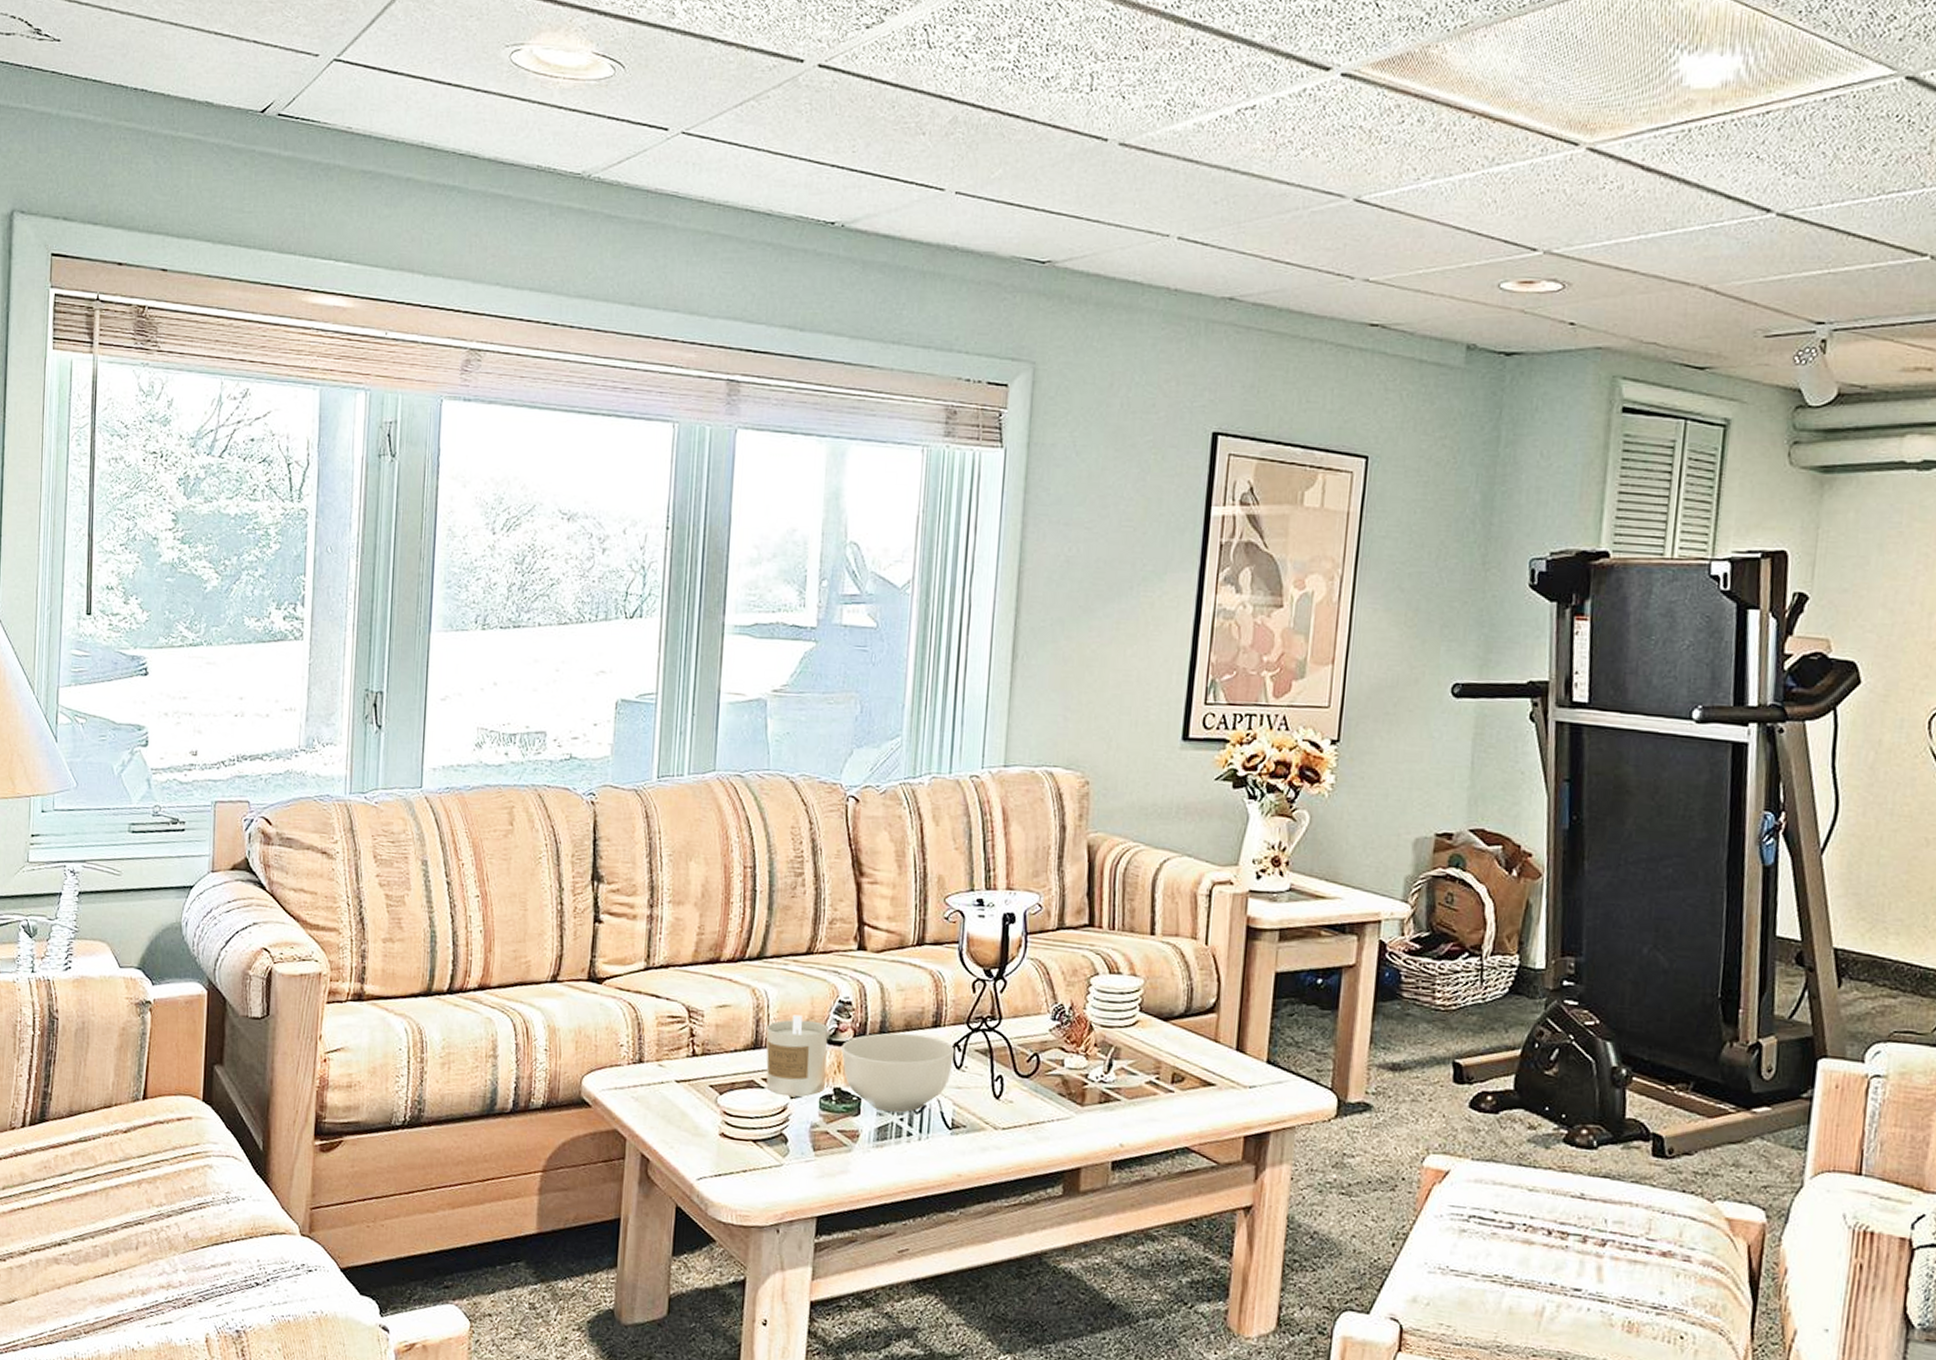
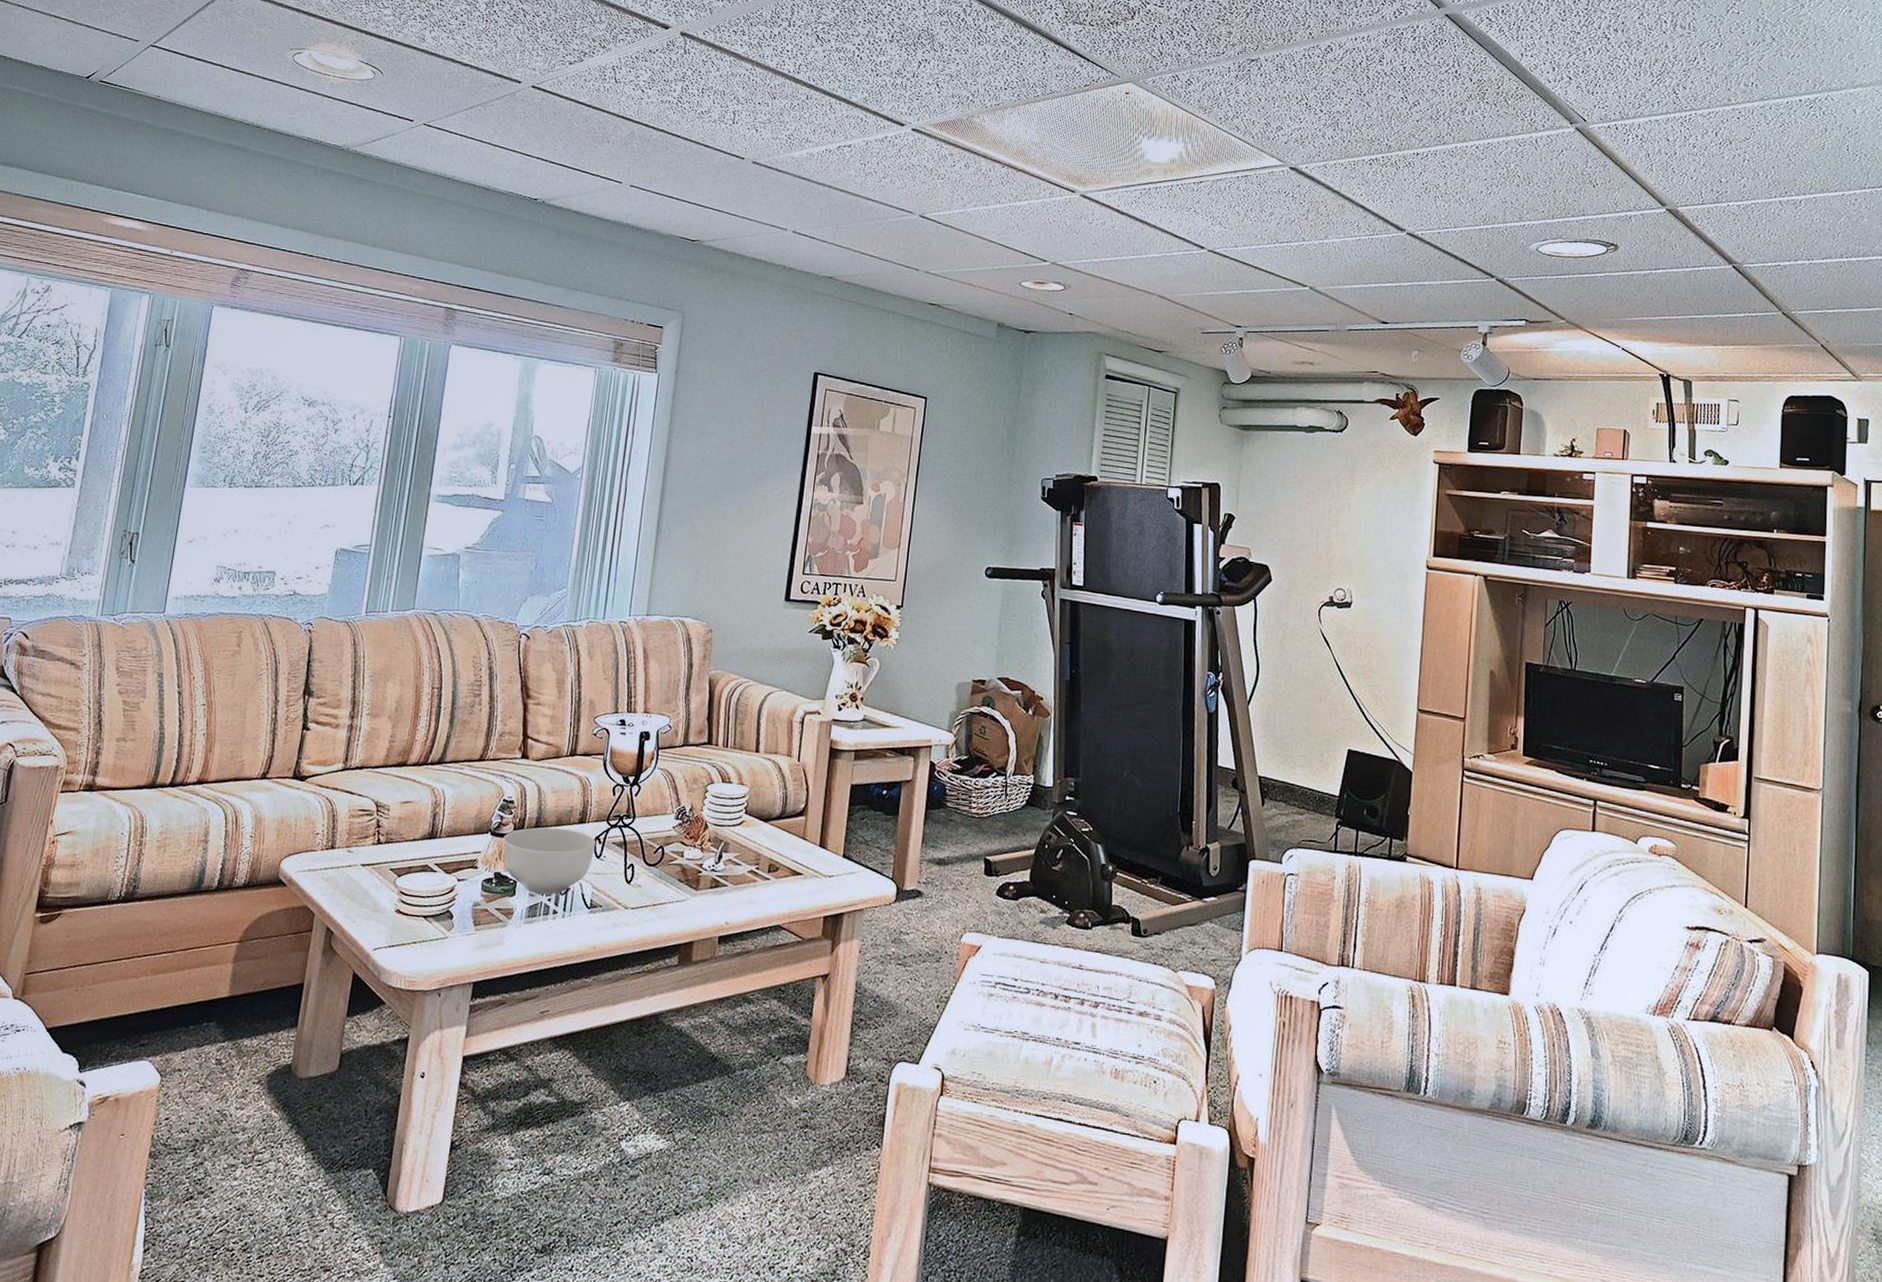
candle: present [765,1014,829,1097] -> none [438,810,494,880]

